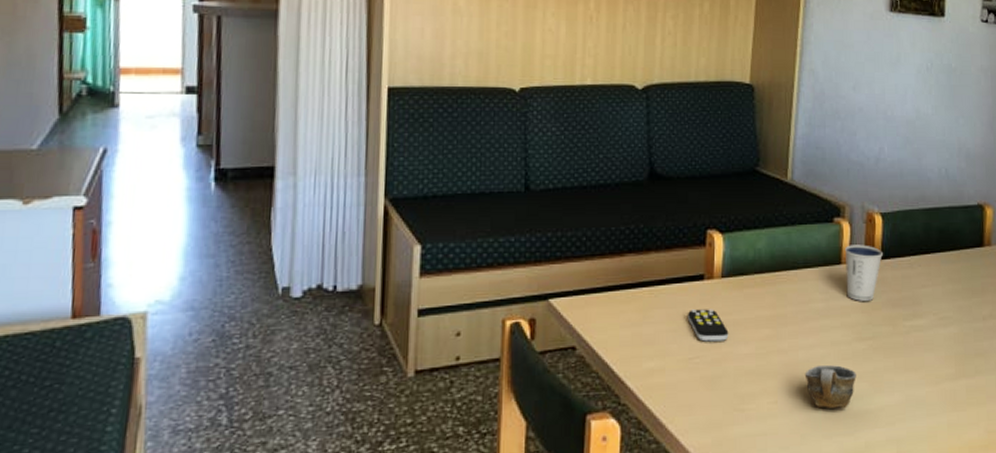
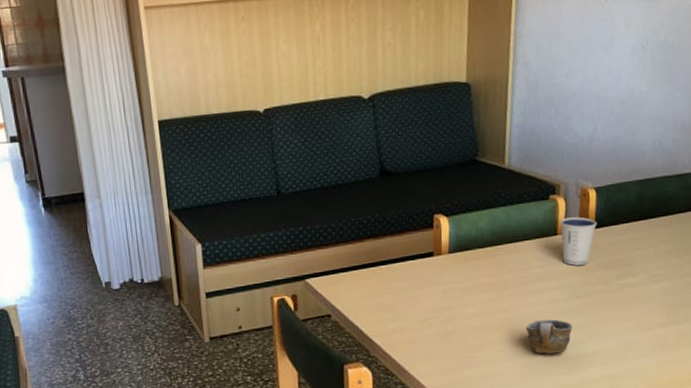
remote control: present [687,309,729,342] -> none [420,279,458,306]

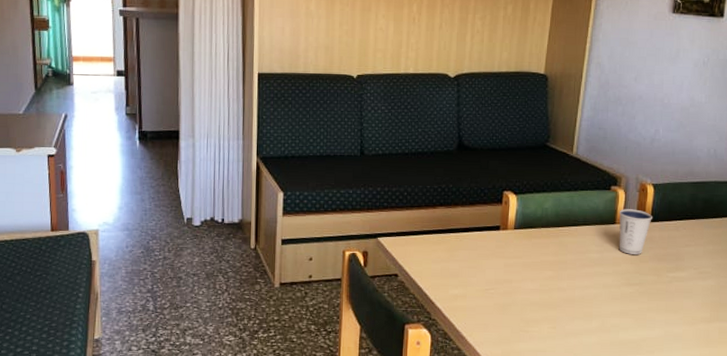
cup: present [525,319,573,354] -> none [579,302,623,336]

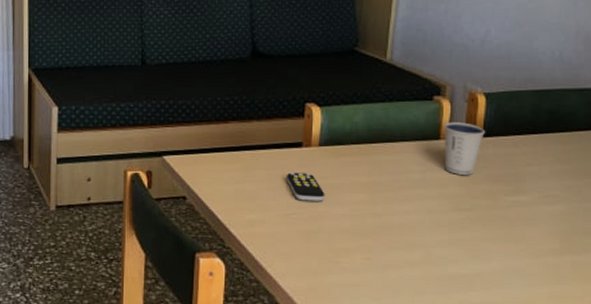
remote control: none [485,252,518,278] -> present [286,172,325,202]

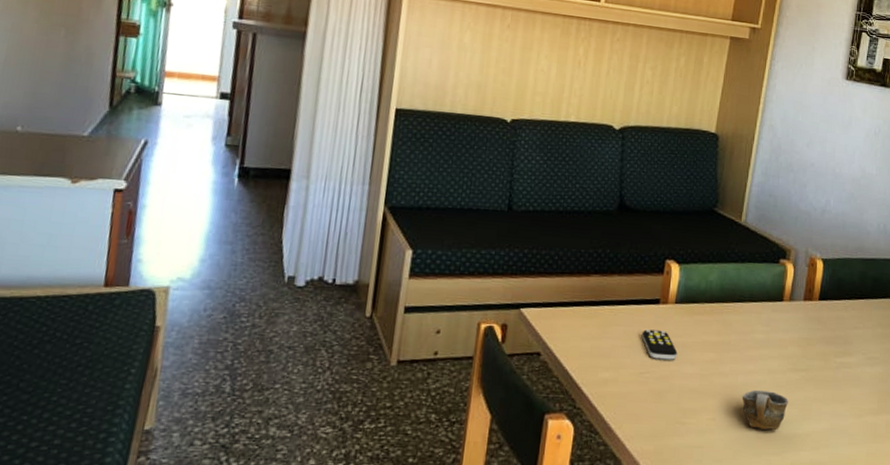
cup: none [399,229,452,270] -> present [742,389,788,430]
dixie cup: present [443,122,485,175] -> none [785,285,821,336]

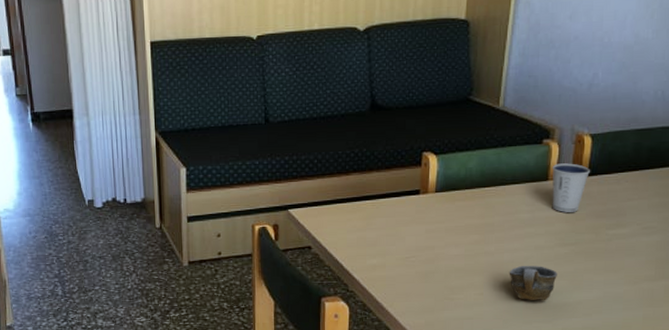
remote control: present [641,329,678,360] -> none [404,218,441,245]
dixie cup: none [785,285,821,336] -> present [552,163,590,212]

